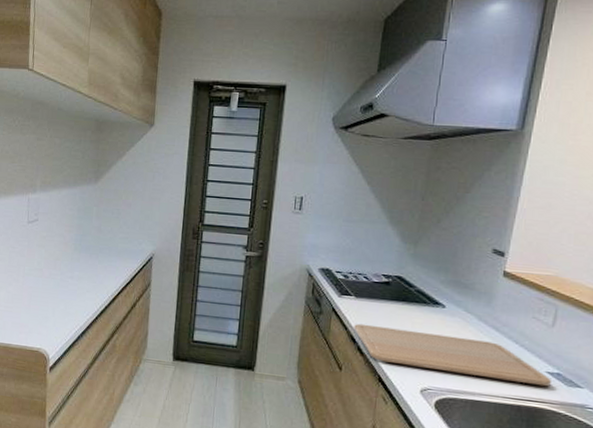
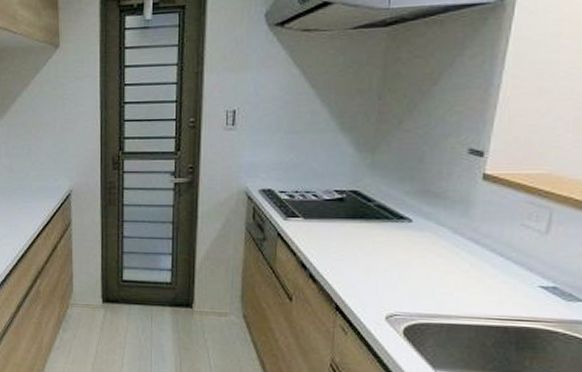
chopping board: present [354,323,551,387] -> none [304,247,546,303]

